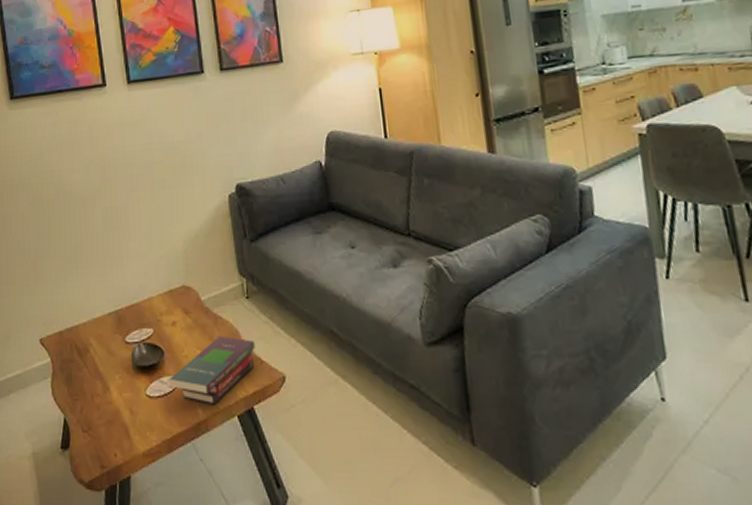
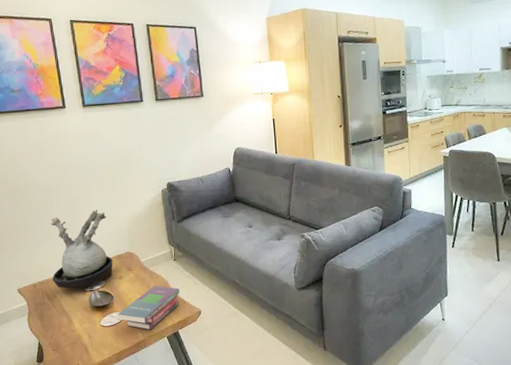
plant: none [84,224,164,341] -> present [50,209,113,289]

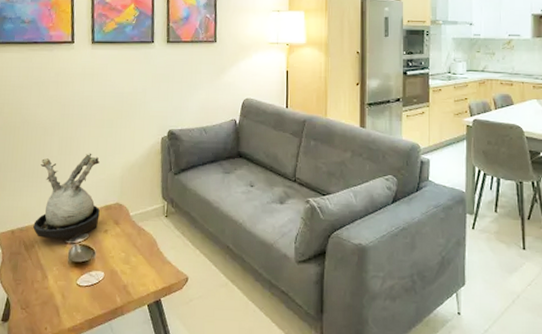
books: present [117,285,180,330] -> none [96,243,168,295]

